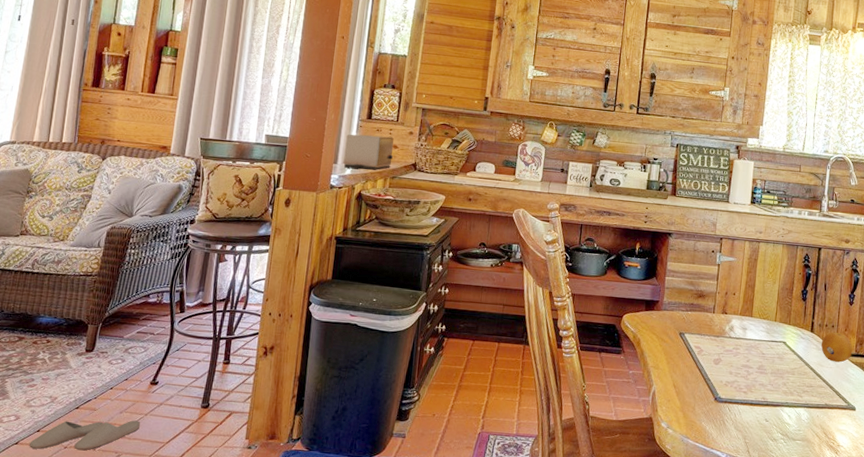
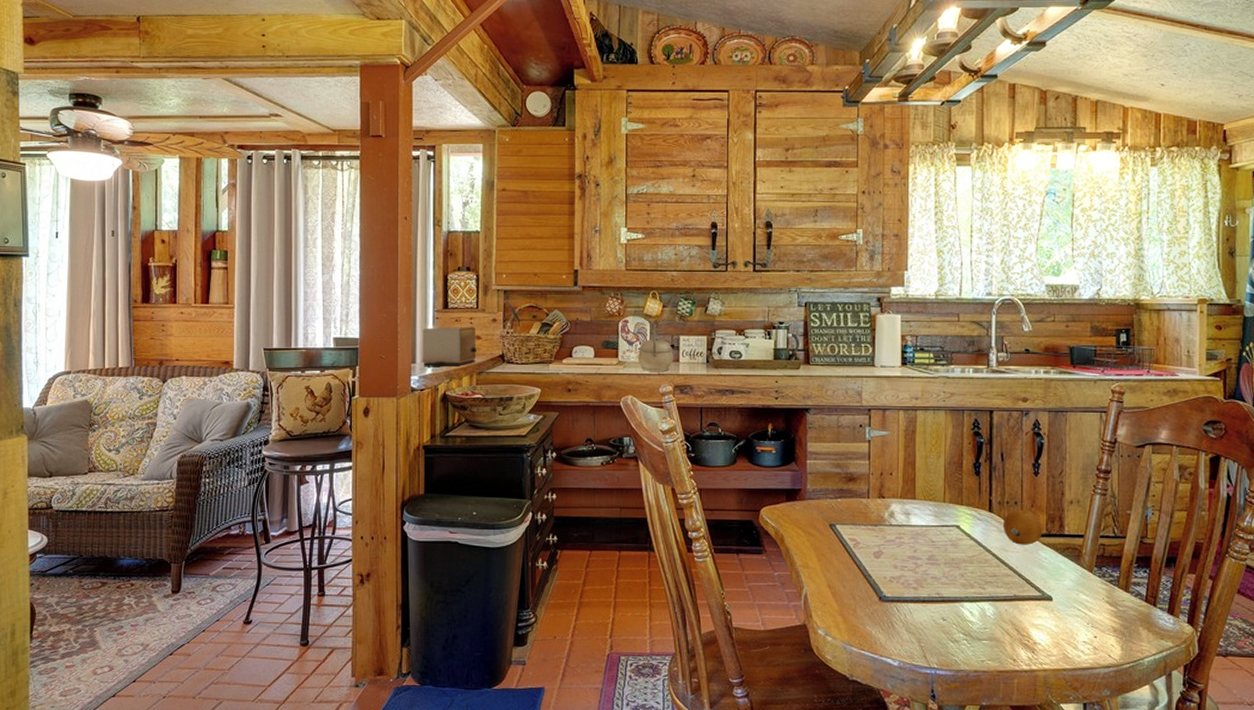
slippers: present [29,420,141,451] -> none [127,663,239,700]
kettle: none [531,146,563,191] -> present [637,320,674,373]

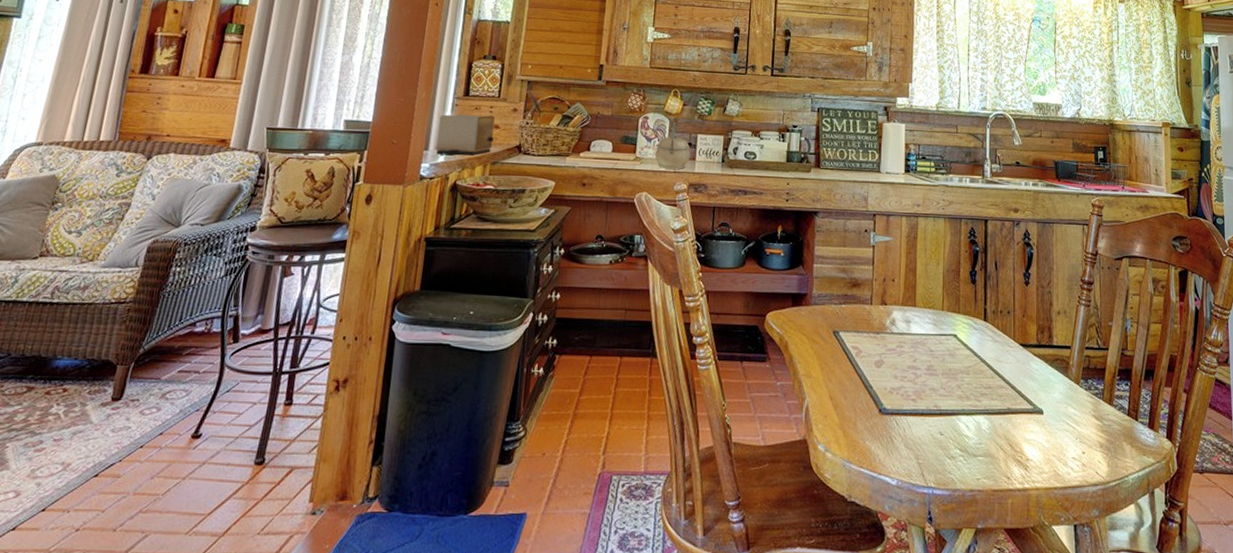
fruit: present [1002,509,1043,545] -> none [996,319,1034,356]

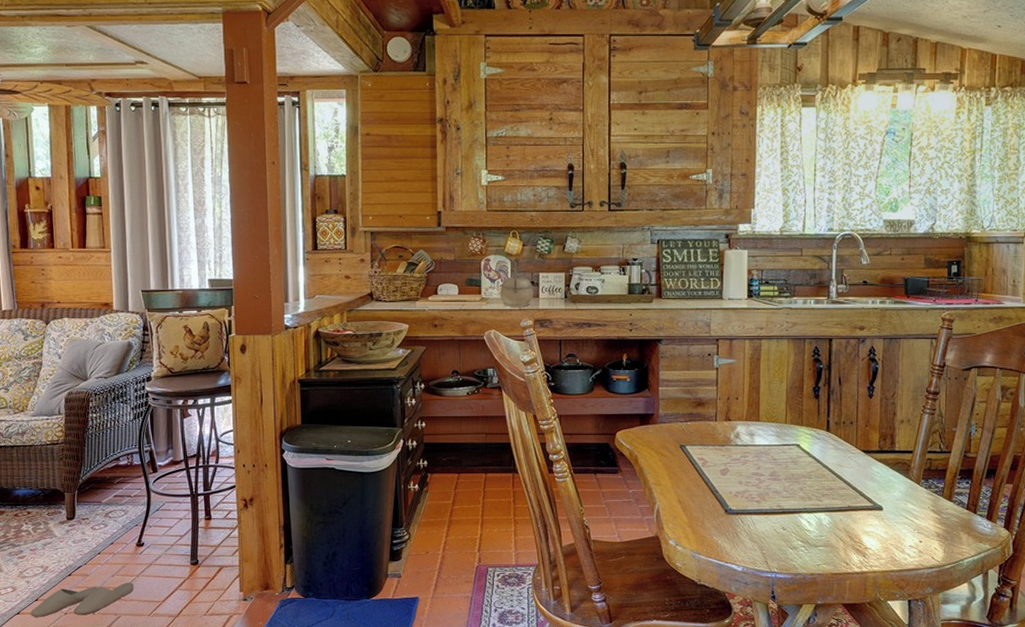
slippers: none [30,487,177,535] -> present [31,582,134,617]
toaster: present [435,114,495,157] -> none [294,267,347,306]

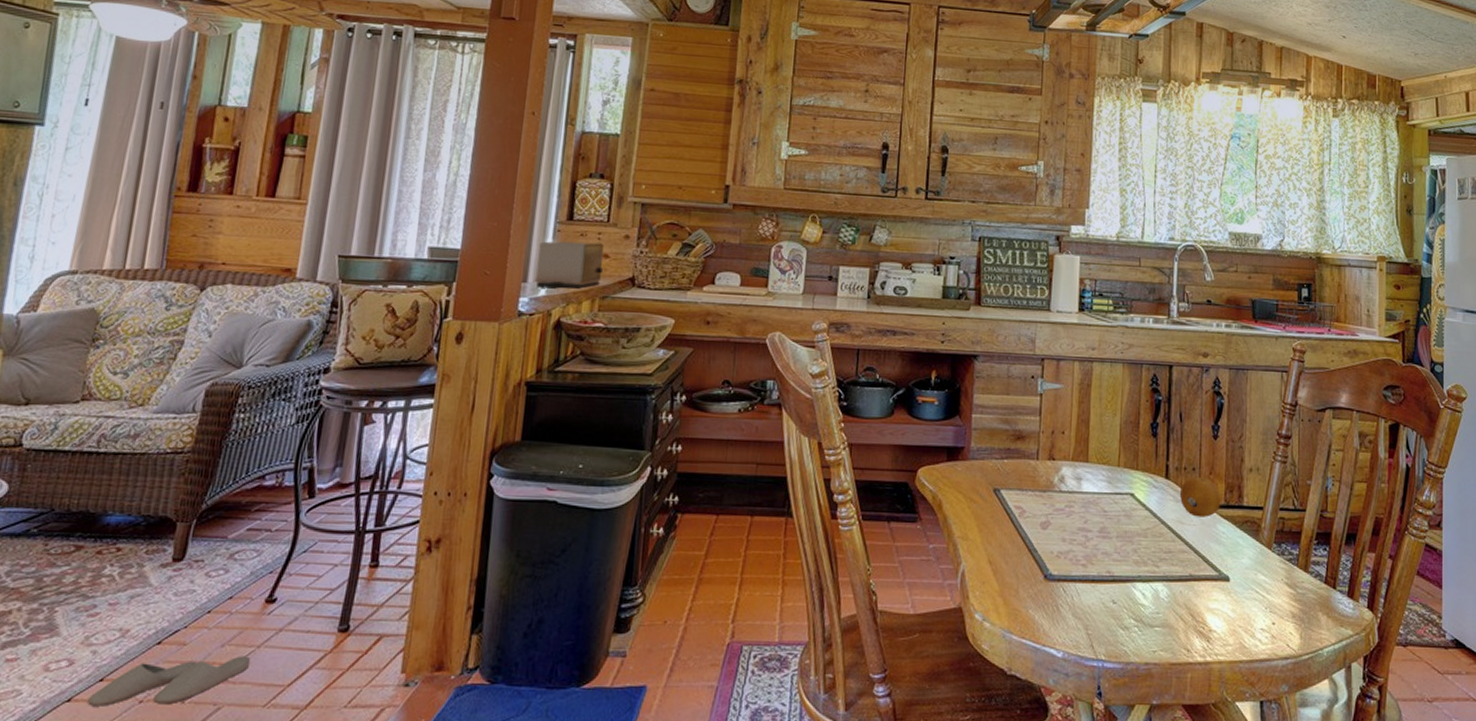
toaster: none [294,267,347,306] -> present [535,240,604,290]
kettle: present [499,258,534,308] -> none [789,246,831,307]
fruit: none [839,428,876,461] -> present [1179,476,1221,517]

